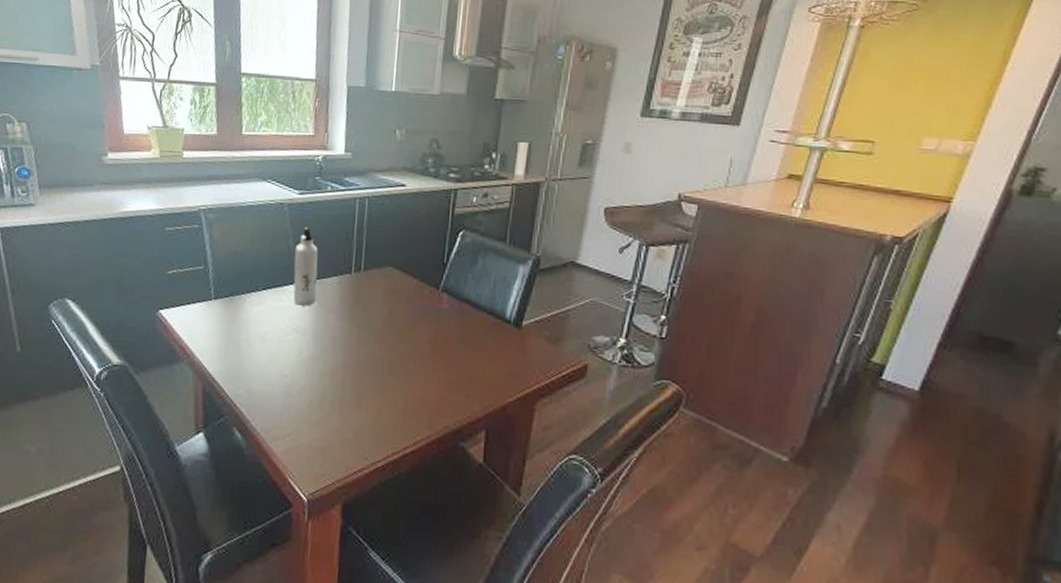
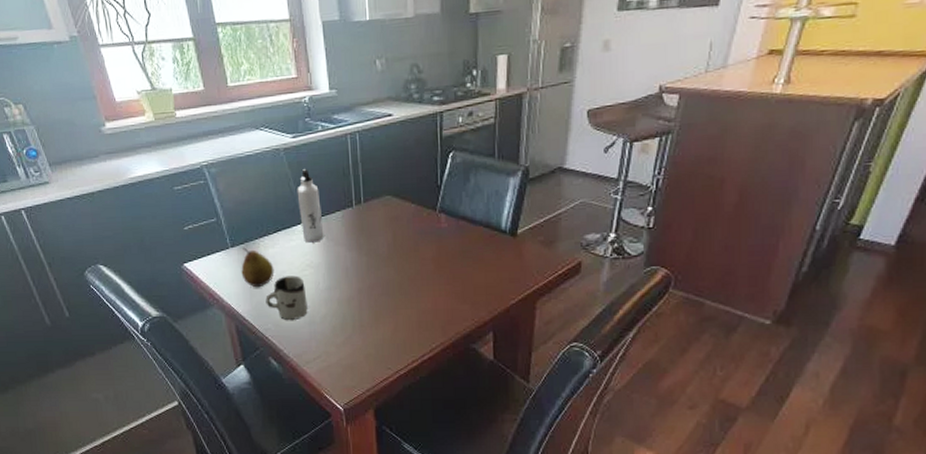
fruit: none [220,301,257,347] -> present [241,247,275,288]
cup: none [241,338,287,390] -> present [265,275,308,321]

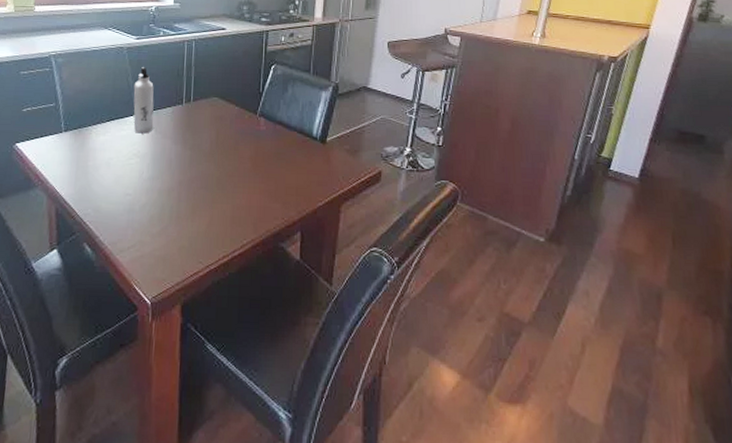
fruit: present [241,247,275,288] -> none [70,132,103,172]
cup: present [265,275,308,321] -> none [89,163,130,208]

